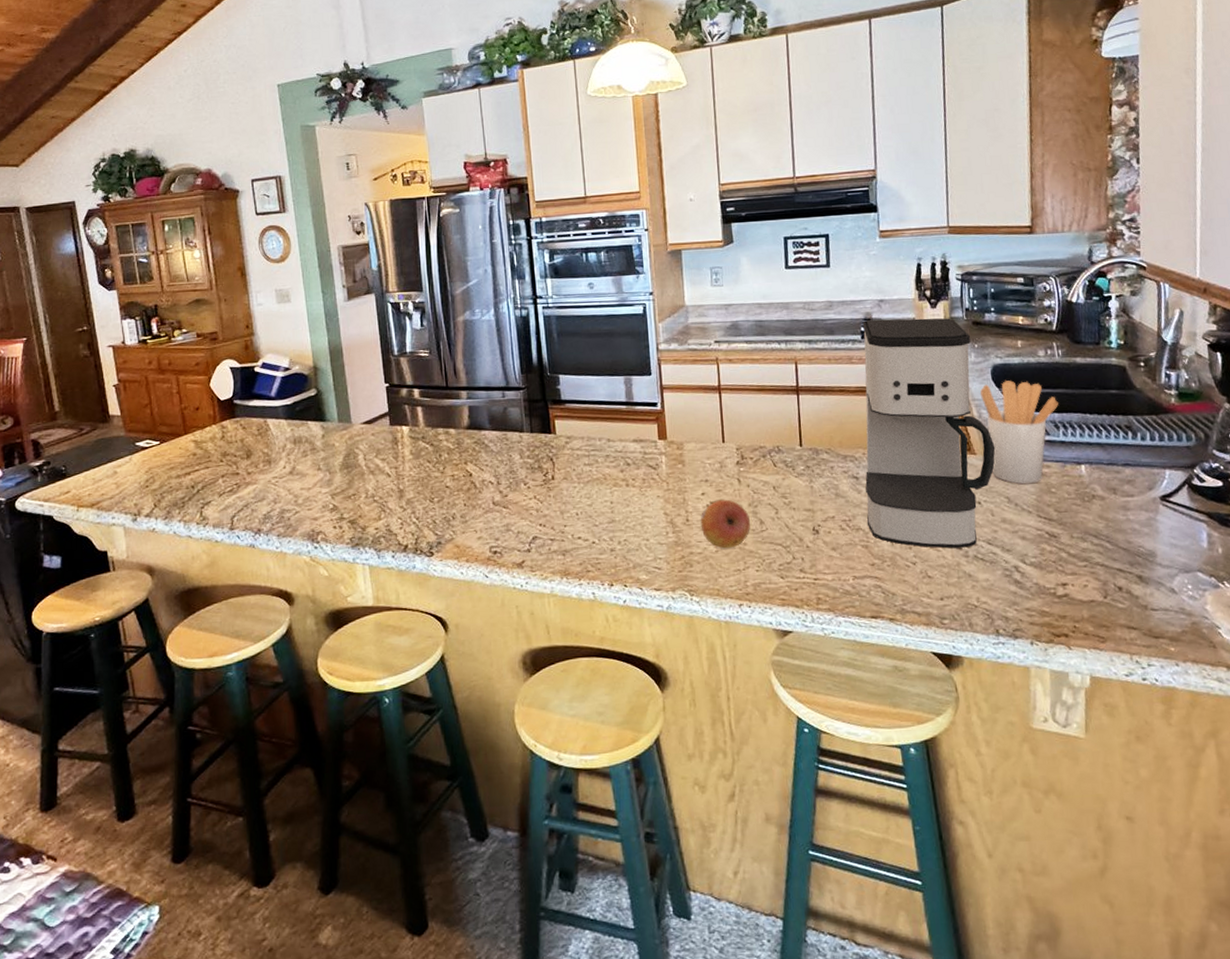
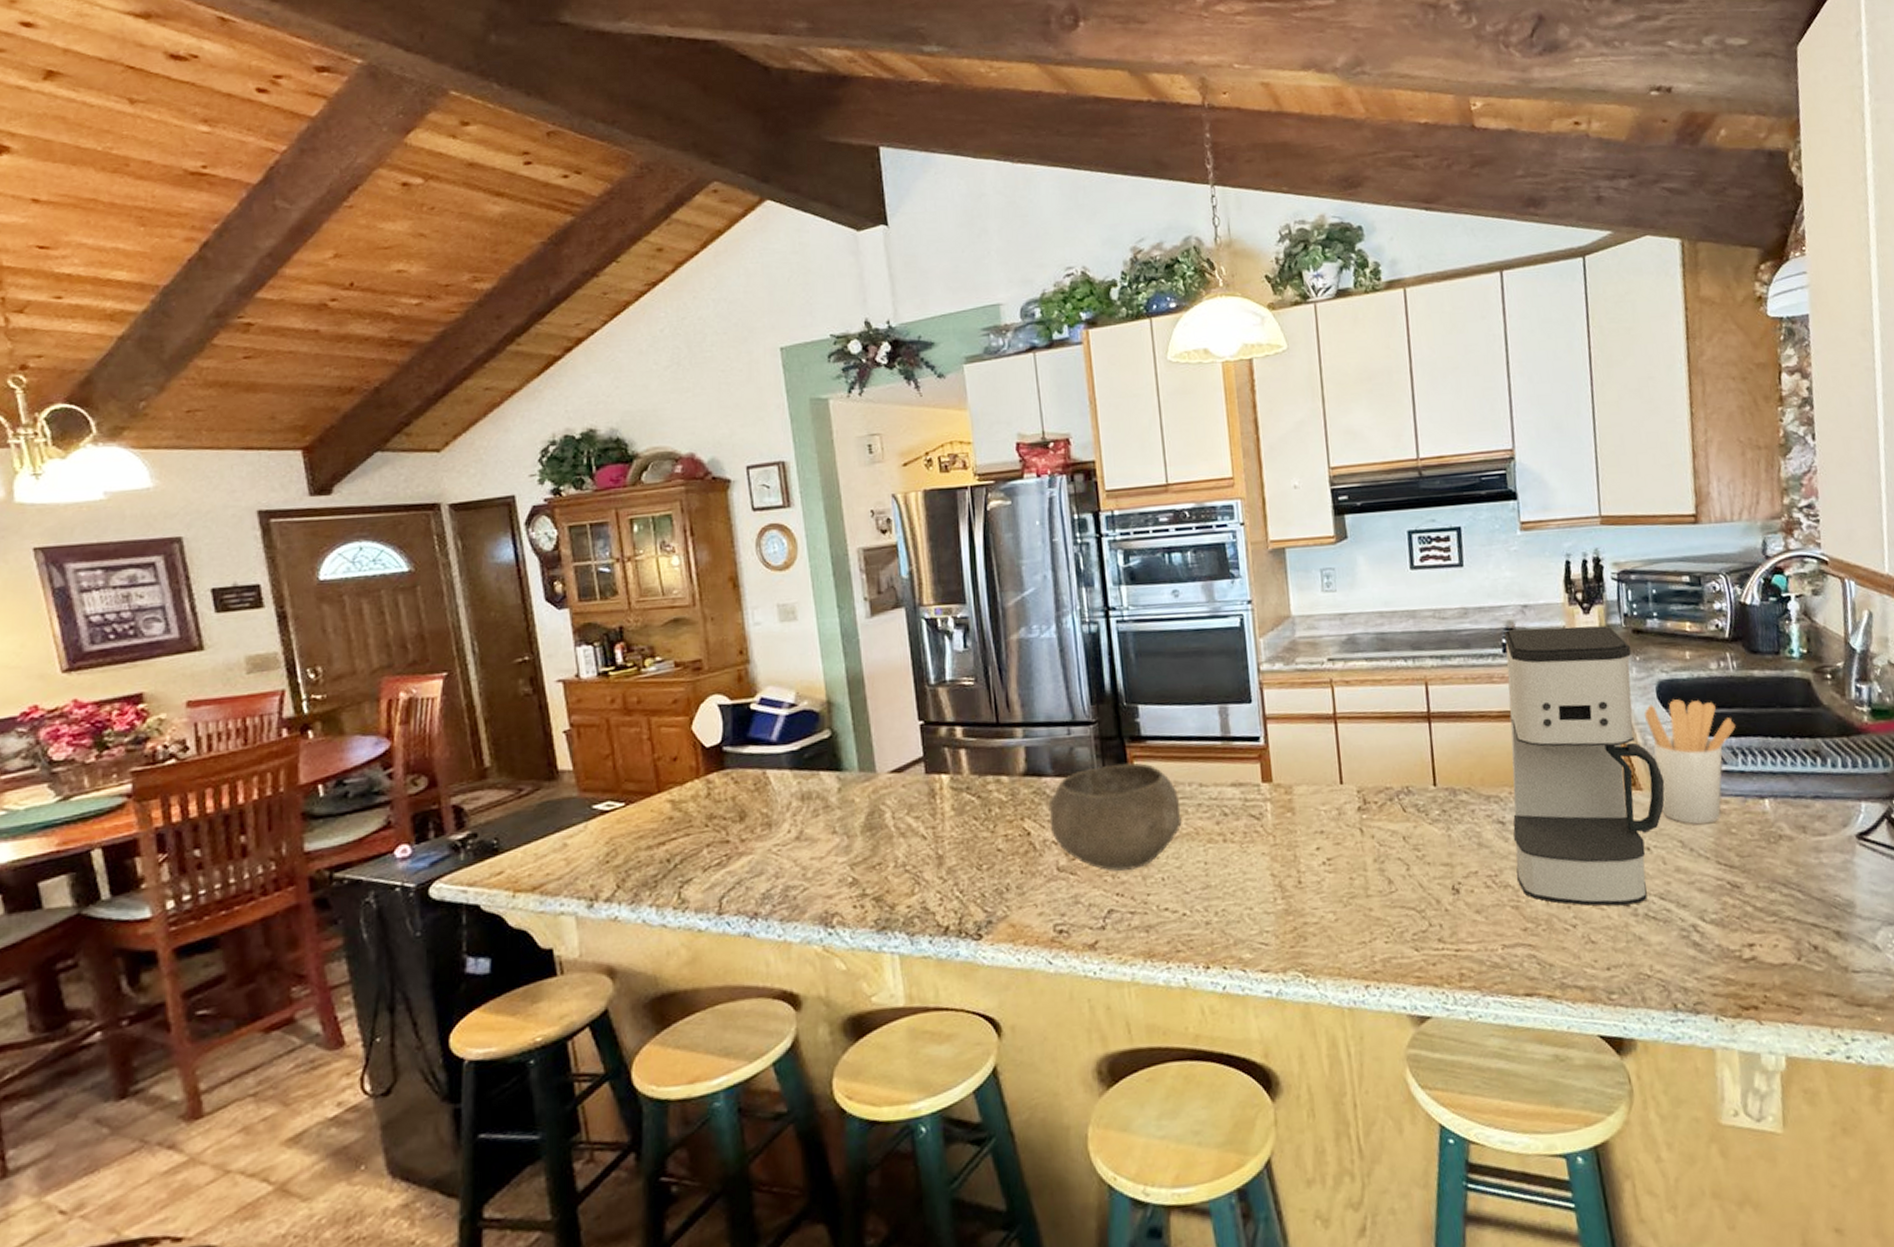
bowl: none [486,421,593,507] -> present [1048,762,1182,871]
fruit: present [700,499,751,549] -> none [1315,854,1377,916]

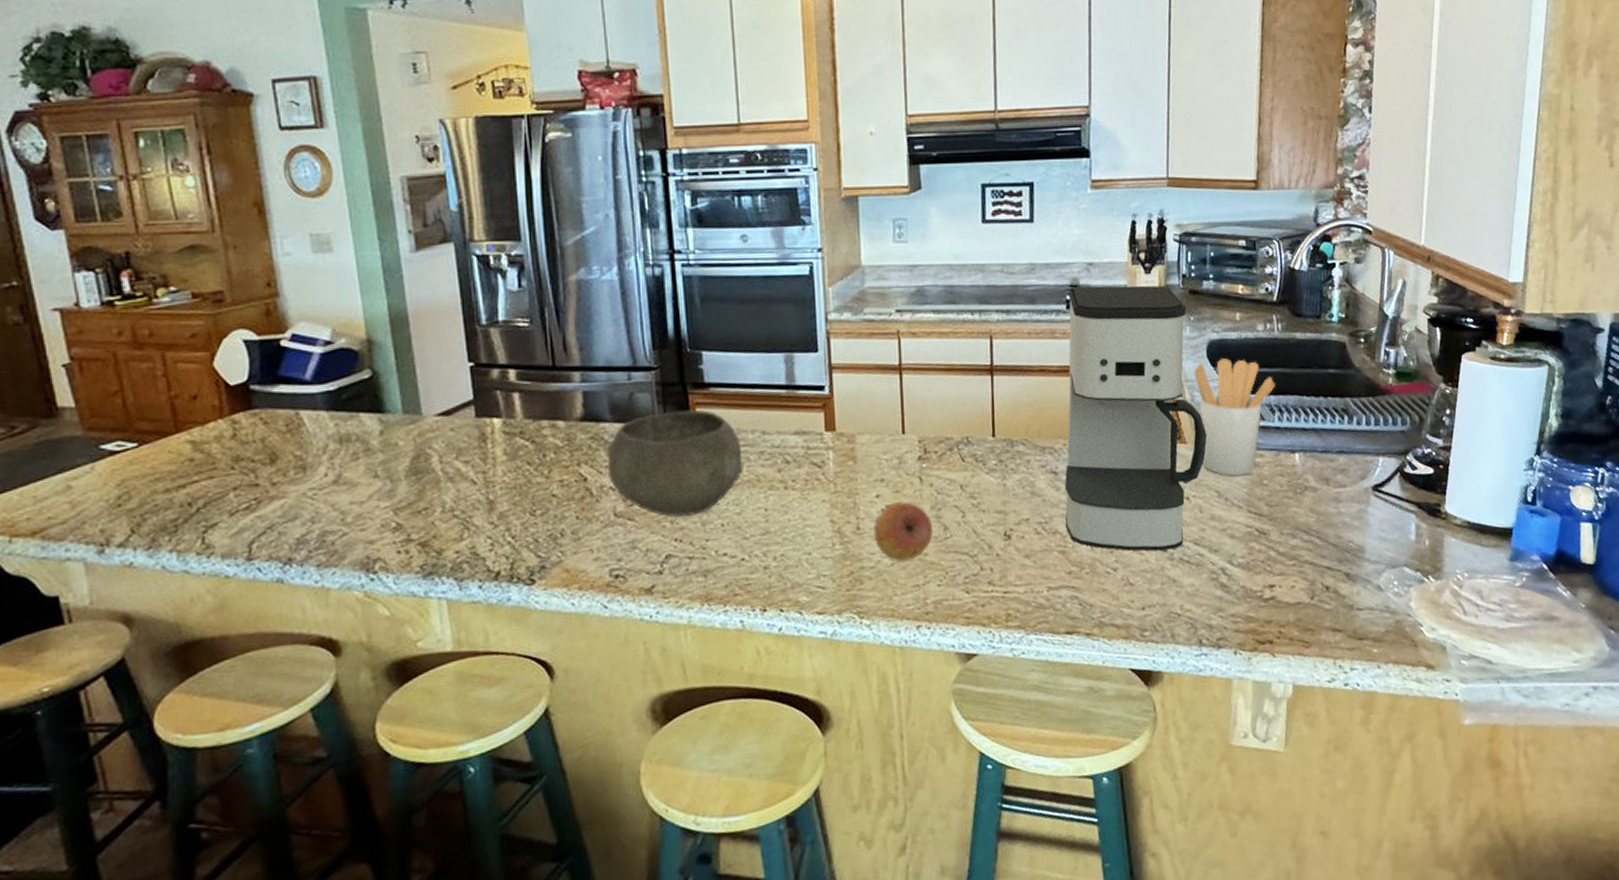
fruit: none [1315,854,1377,916] -> present [873,502,933,561]

